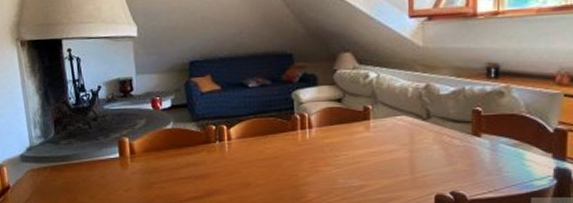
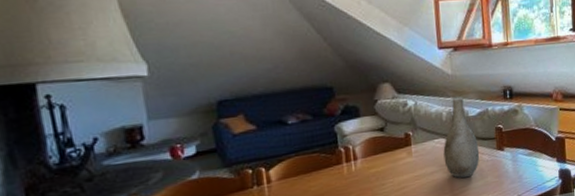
vase: none [406,72,450,162] -> present [443,97,480,178]

